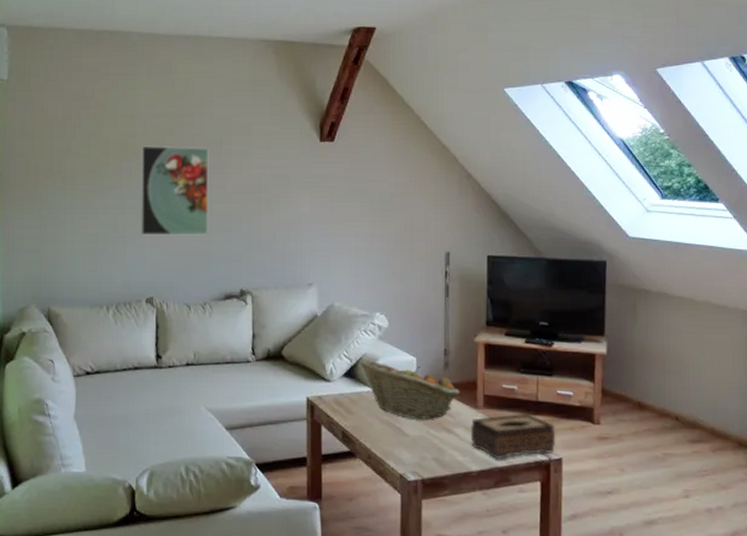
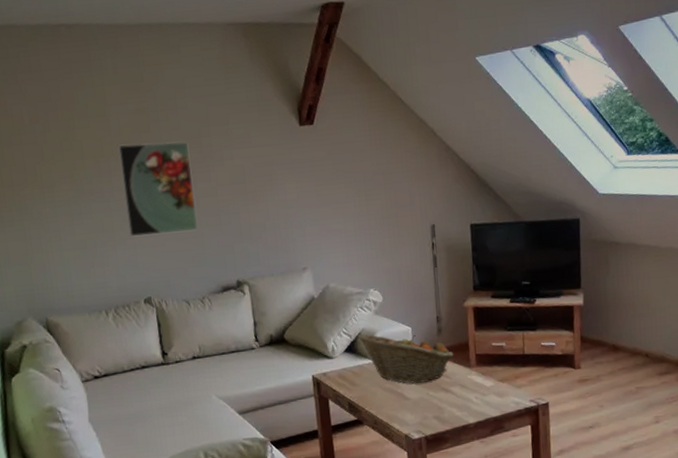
tissue box: present [471,414,556,459] -> none [466,367,542,410]

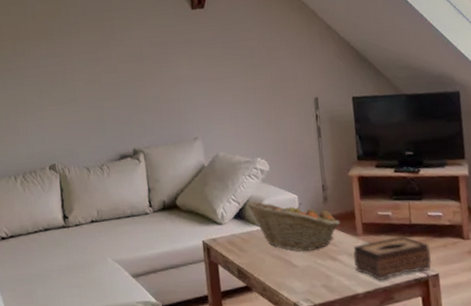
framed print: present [118,141,198,237] -> none [32,25,99,110]
tissue box: none [466,367,542,410] -> present [353,236,431,280]

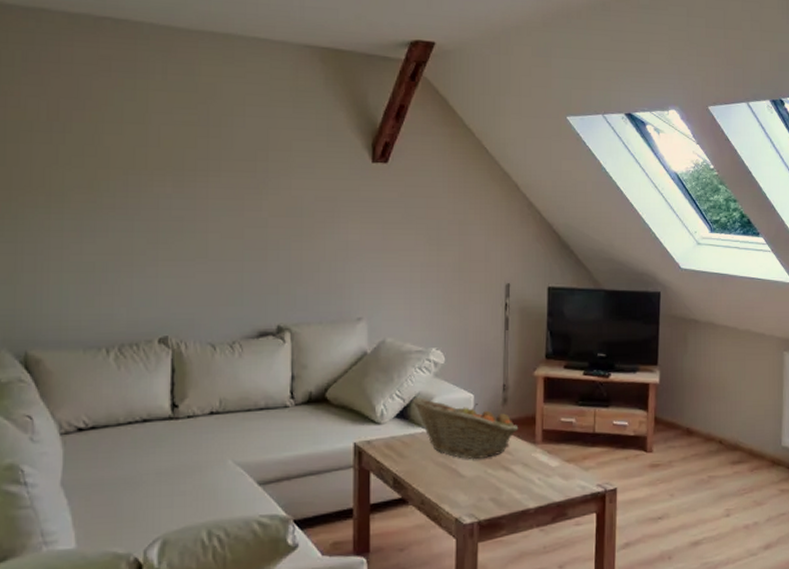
tissue box: present [353,236,431,280] -> none [529,446,612,494]

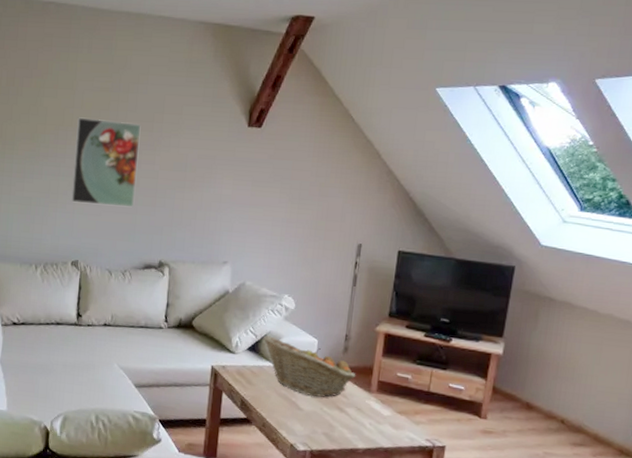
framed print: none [152,158,240,264] -> present [71,117,141,208]

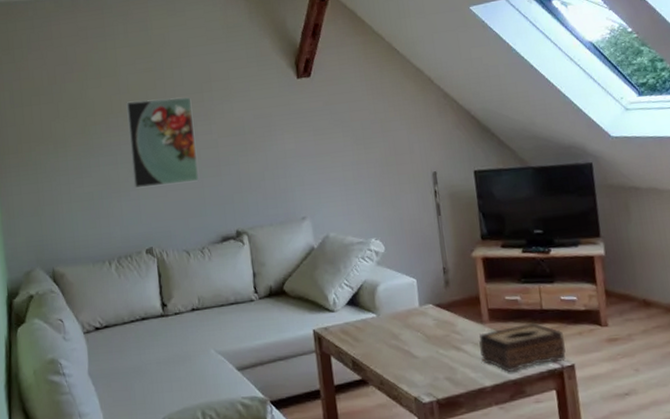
fruit basket: present [263,335,356,398] -> none [359,285,464,341]
tissue box: none [361,400,443,441] -> present [479,323,566,372]

